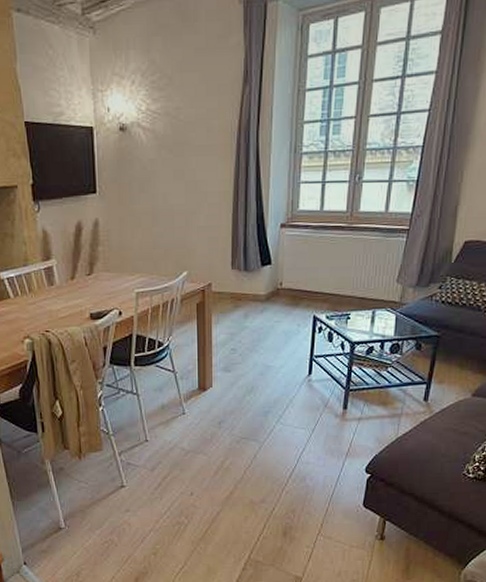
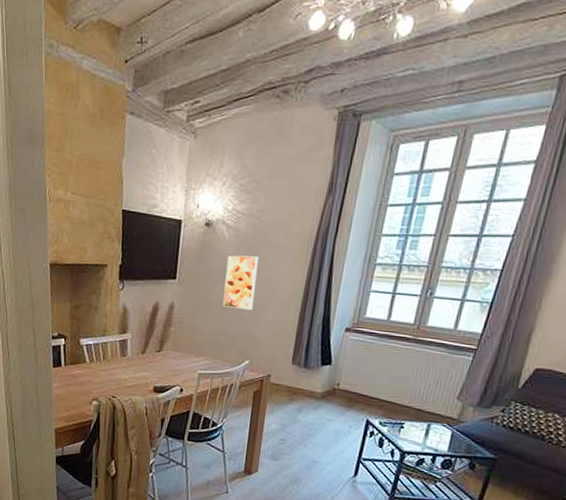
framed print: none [149,159,183,218] -> present [222,255,259,311]

